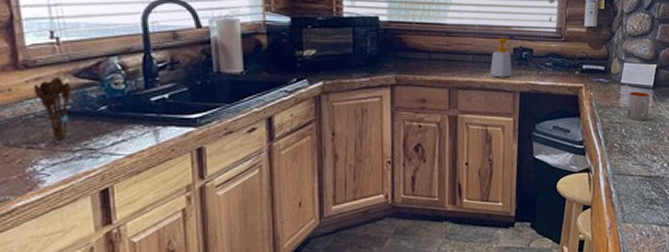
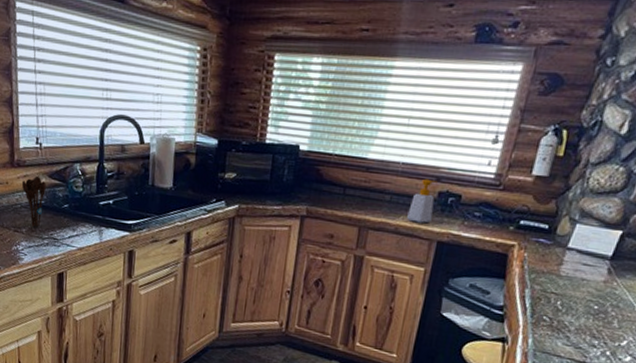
mug: present [627,91,650,121] -> none [567,259,605,297]

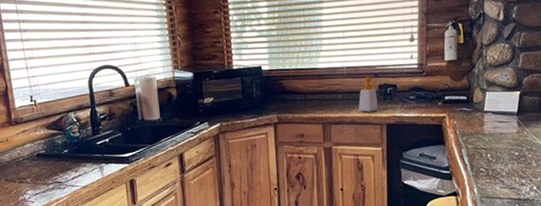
utensil holder: present [21,176,46,228] -> none [21,130,45,176]

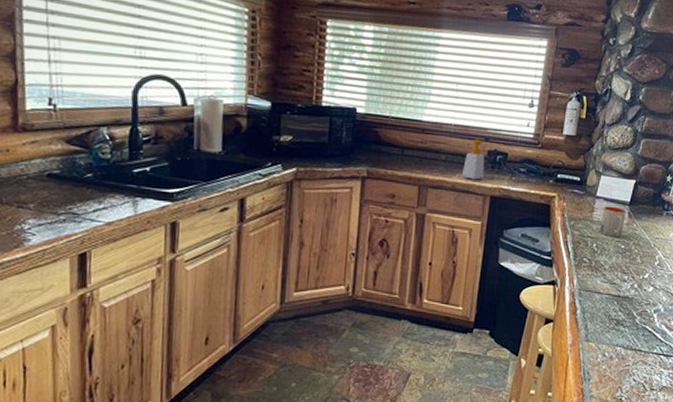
mug: none [492,118,515,146] -> present [600,206,626,238]

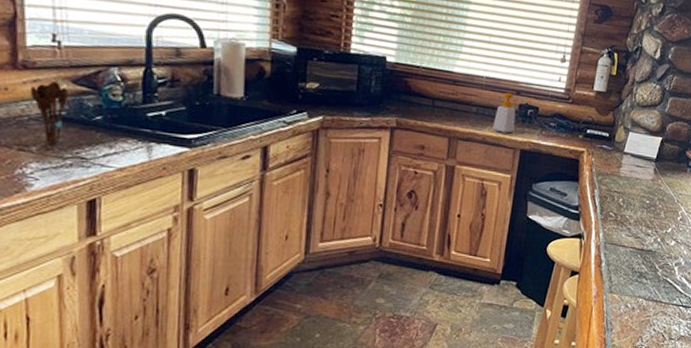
utensil holder: none [28,142,62,202] -> present [29,81,68,145]
mug: present [600,206,626,238] -> none [626,162,652,193]

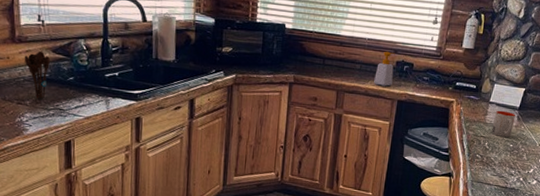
mug: none [626,162,652,193] -> present [491,110,515,138]

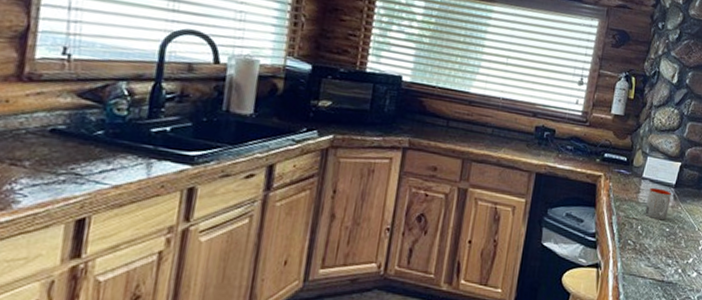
utensil holder: present [24,51,50,100] -> none [31,94,72,160]
soap bottle: present [374,51,395,86] -> none [508,114,534,156]

